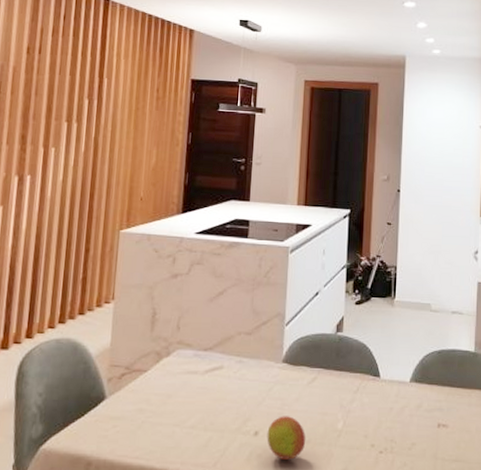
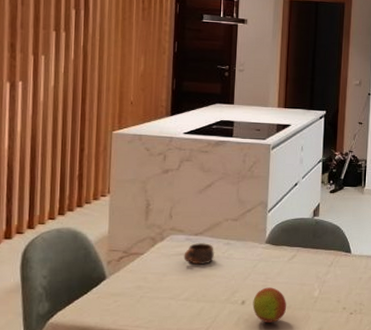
cup: none [191,360,225,386] -> present [183,243,214,265]

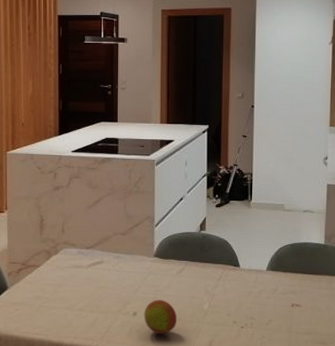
cup: present [183,243,214,265] -> none [77,256,105,277]

